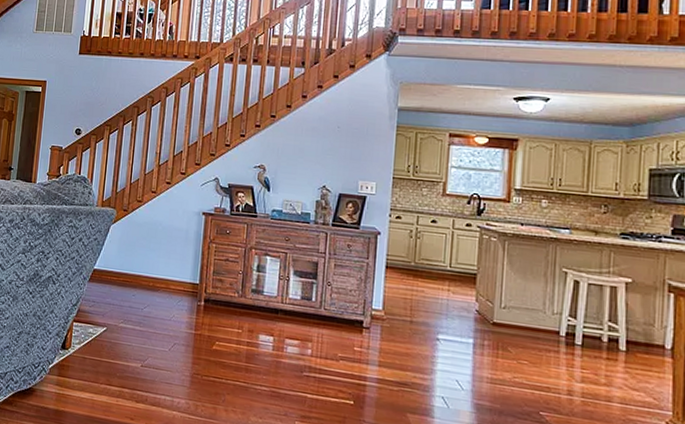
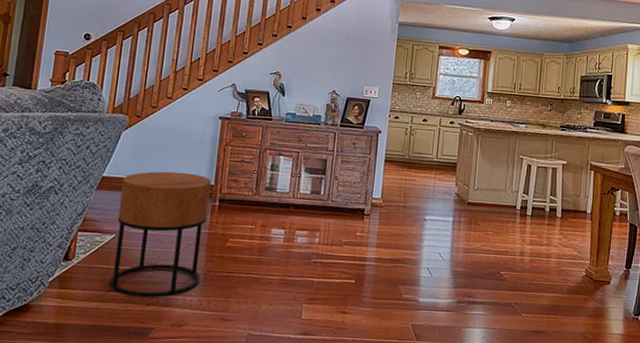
side table: none [102,266,196,396] -> present [109,171,212,298]

